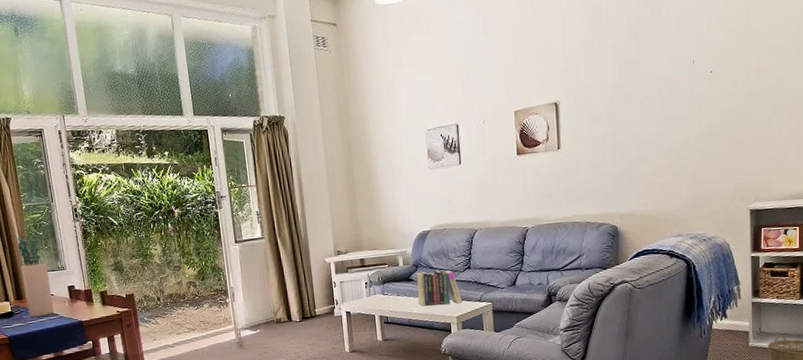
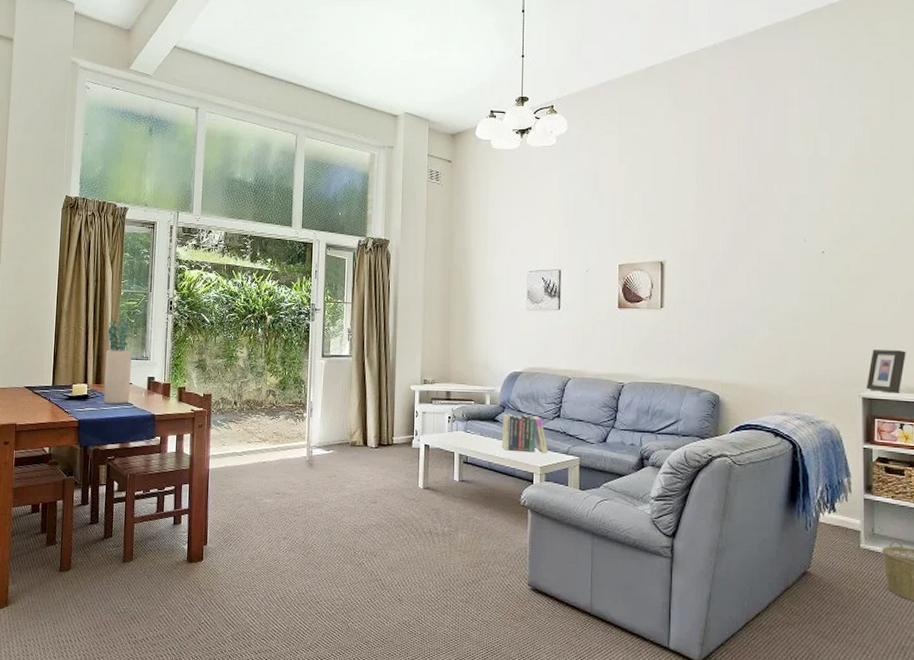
picture frame: none [753,159,790,202] -> present [866,350,906,393]

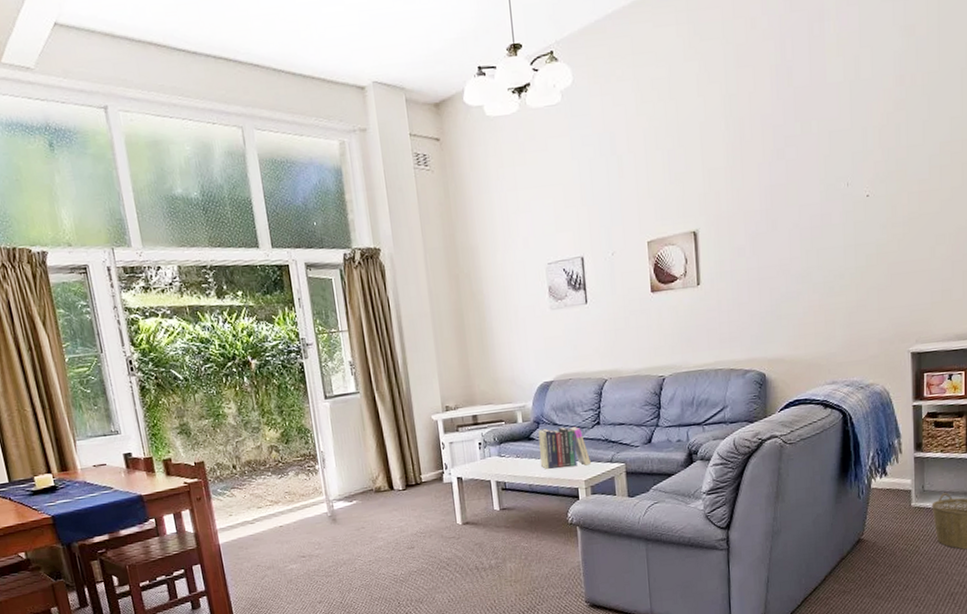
vase: present [103,314,132,405] -> none [60,383,108,493]
picture frame: present [866,350,906,393] -> none [914,295,955,344]

